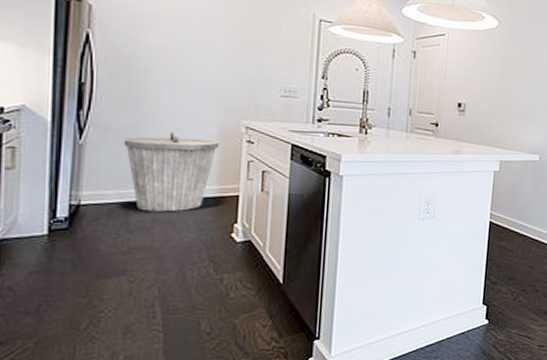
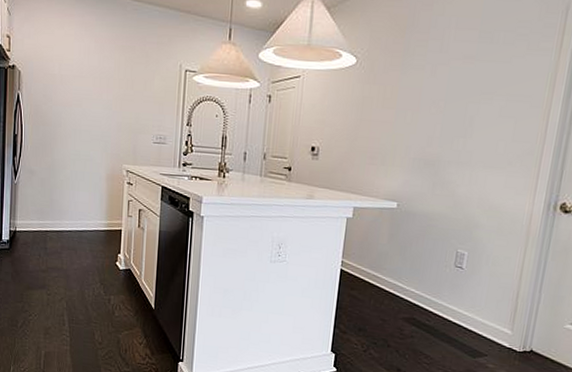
trash can: present [123,130,220,212] -> none [42,173,108,241]

